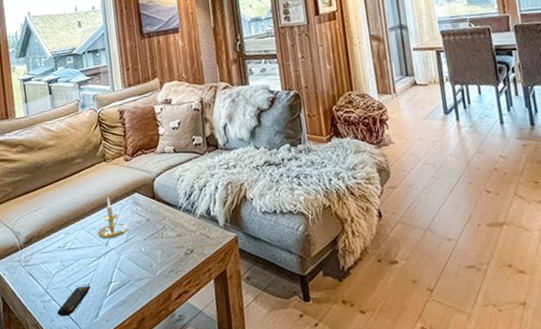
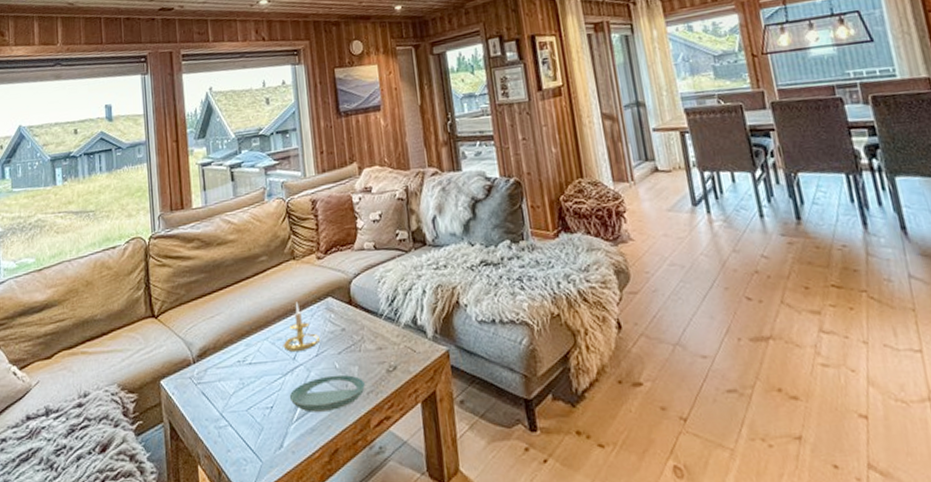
remote control: present [56,286,91,317] -> none [233,409,275,447]
saucer: none [103,257,167,288] -> present [289,374,365,412]

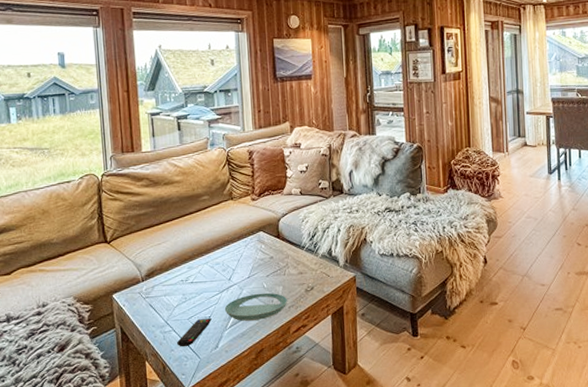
remote control: none [233,409,275,447] -> present [176,318,212,347]
candle holder: present [283,302,320,352] -> none [220,234,251,274]

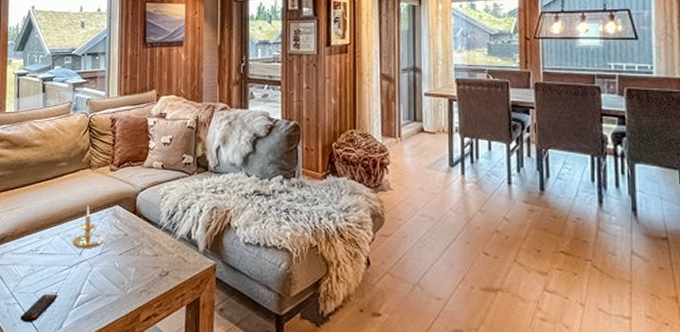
candle holder: none [220,234,251,274] -> present [72,205,104,248]
saucer: present [224,292,287,321] -> none [72,272,139,303]

